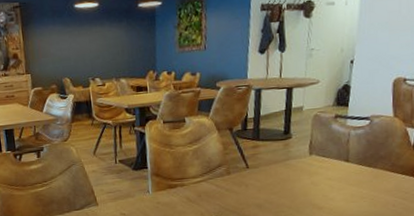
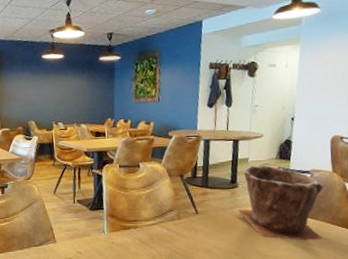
plant pot: none [292,112,384,190] -> present [238,163,324,241]

